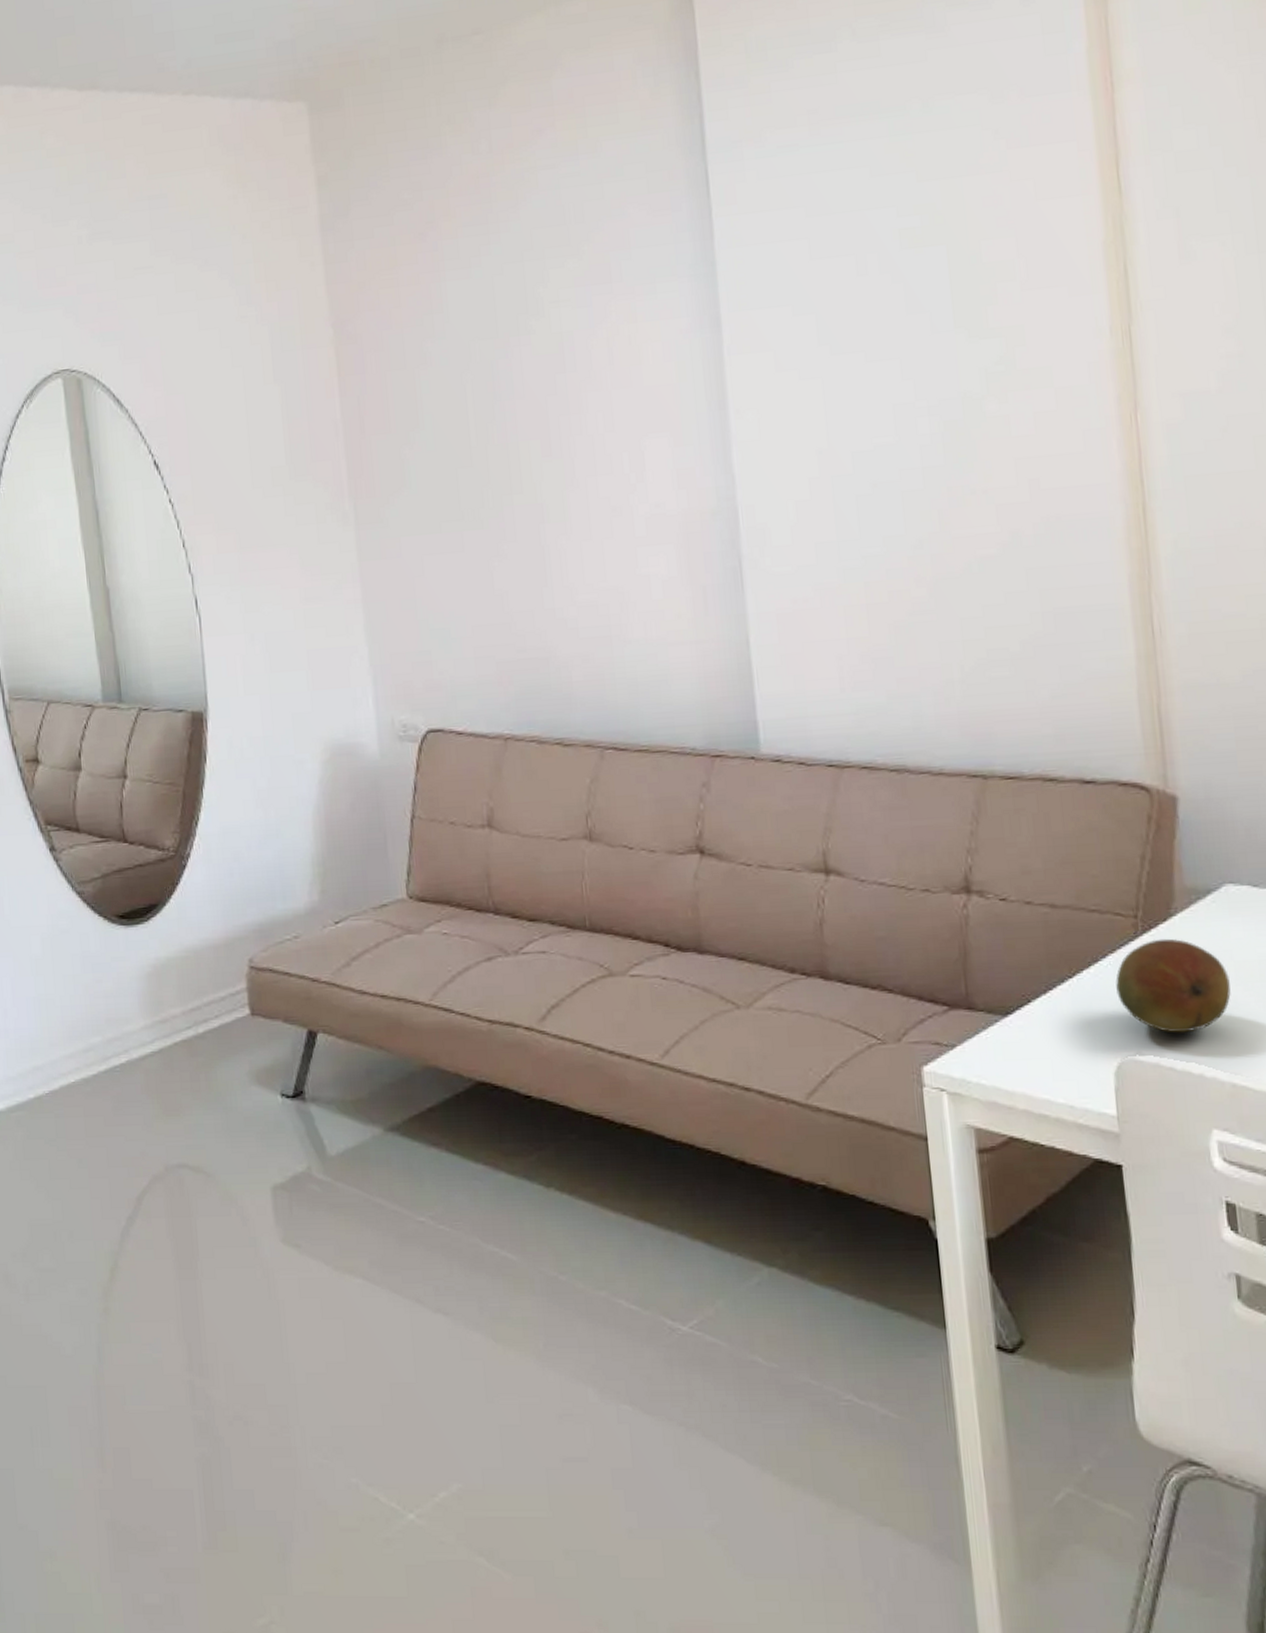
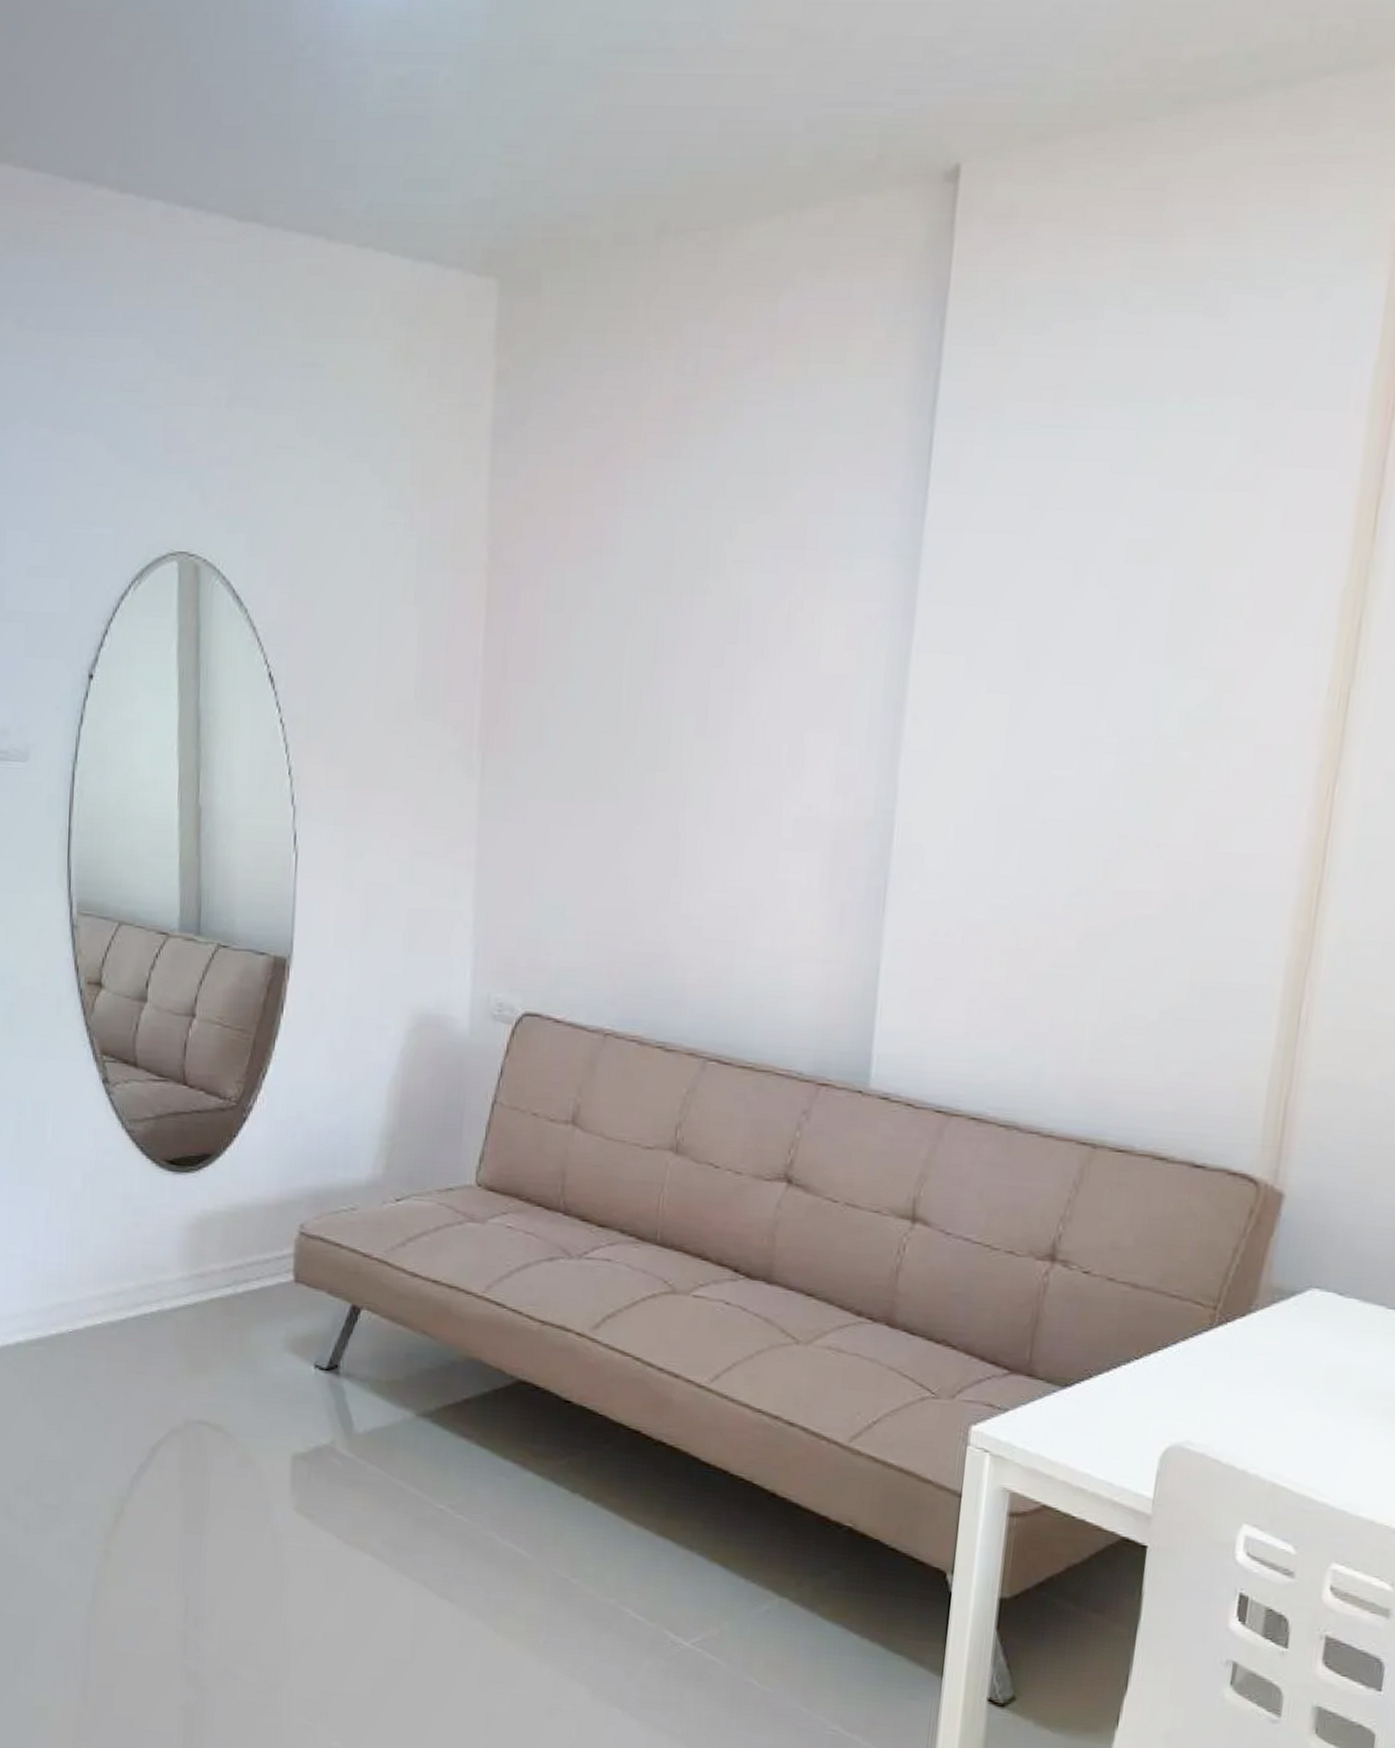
fruit: present [1115,938,1231,1033] -> none [1179,1332,1294,1429]

